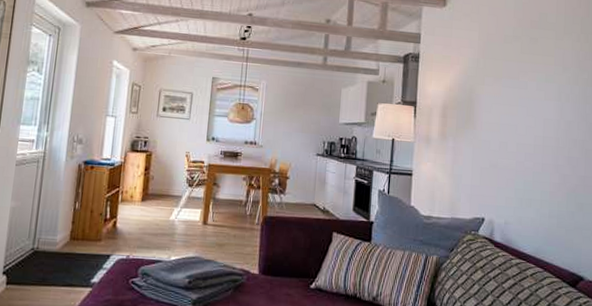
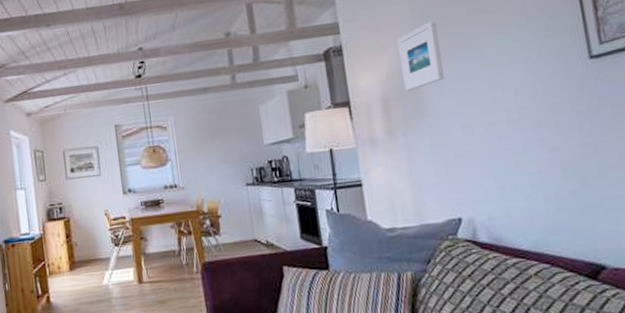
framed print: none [462,51,496,104] -> present [397,21,444,92]

